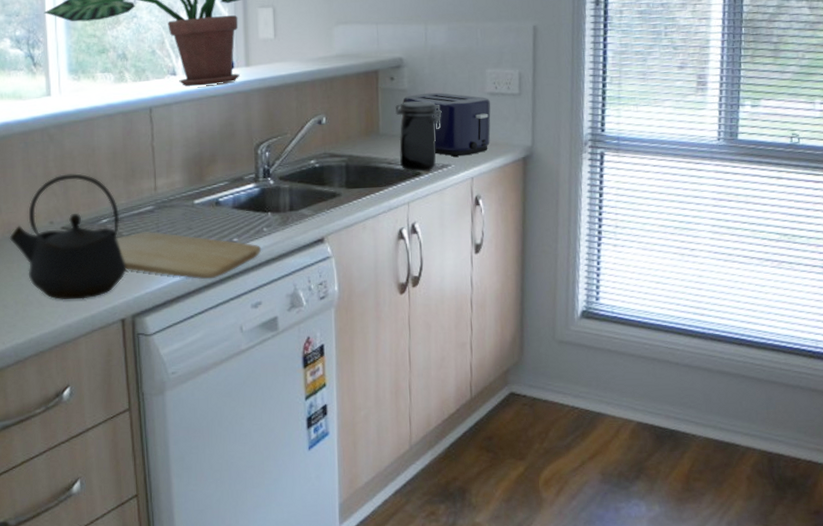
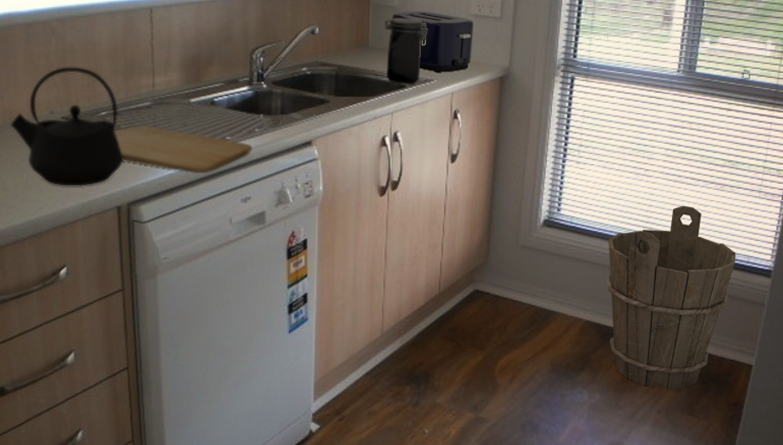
bucket: none [655,287,803,498] -> present [606,205,736,390]

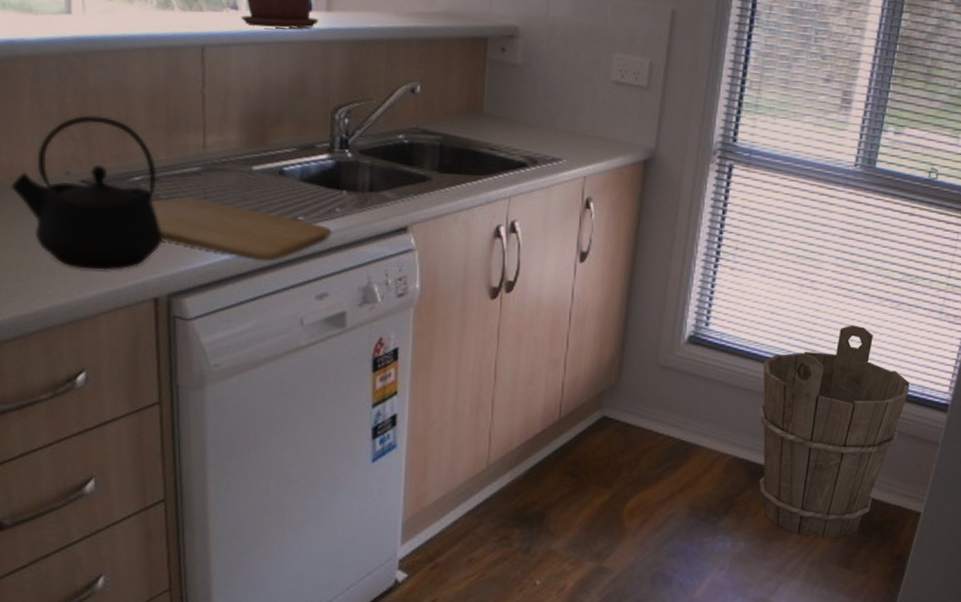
jar: present [385,18,428,84] -> none [504,79,558,162]
toaster: present [392,11,474,73] -> none [513,71,615,152]

